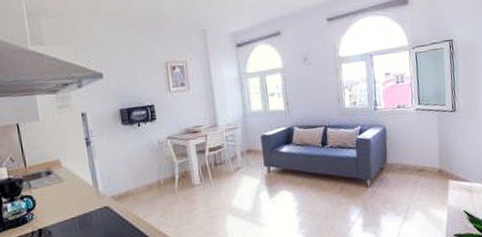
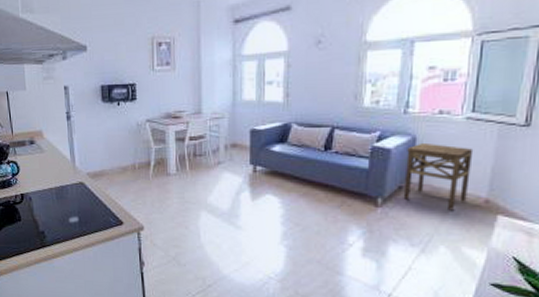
side table: none [381,131,427,182] -> present [403,142,474,211]

